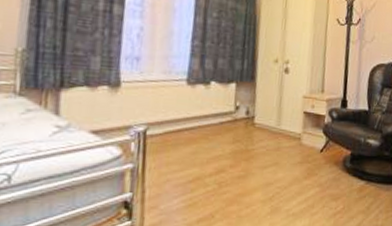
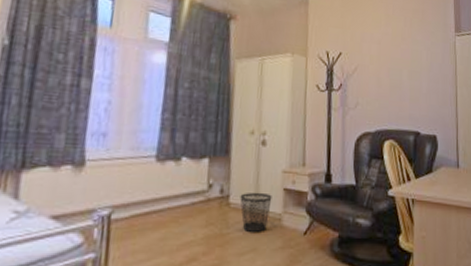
wastebasket: none [264,114,293,149] -> present [240,192,272,232]

